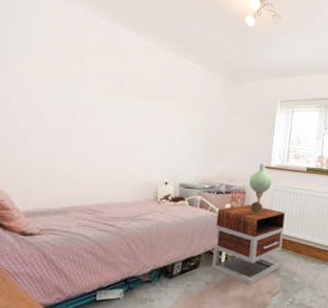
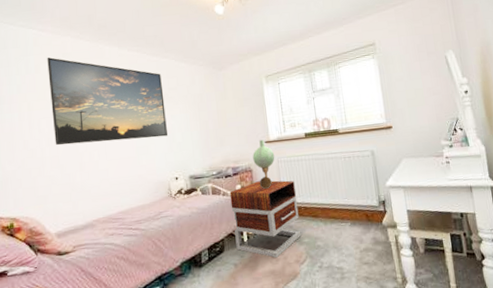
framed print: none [44,25,174,138] -> present [47,57,168,146]

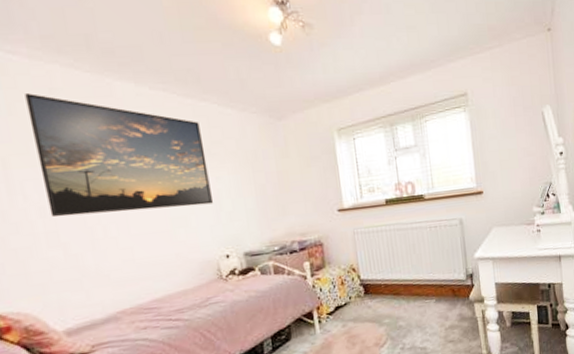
nightstand: present [229,180,301,258] -> none [296,255,381,343]
wall lamp: present [252,140,275,190] -> none [323,207,350,267]

